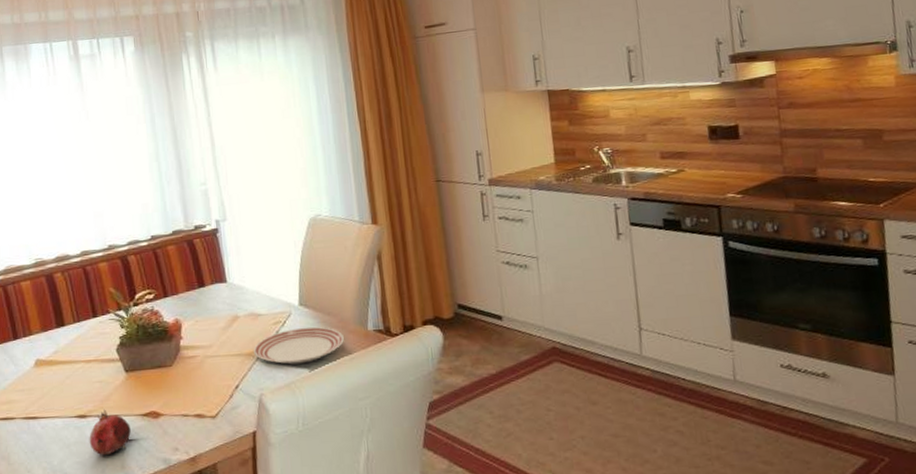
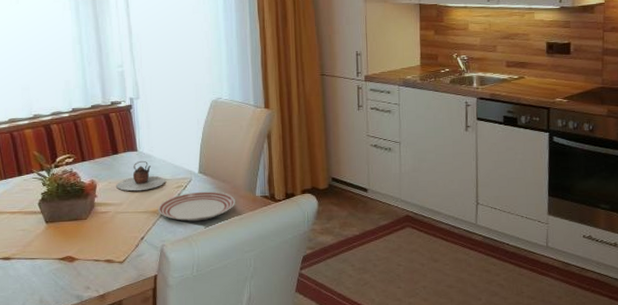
fruit: present [89,409,131,456] -> none [12,253,49,292]
teapot: none [204,293,261,331] -> present [116,160,165,192]

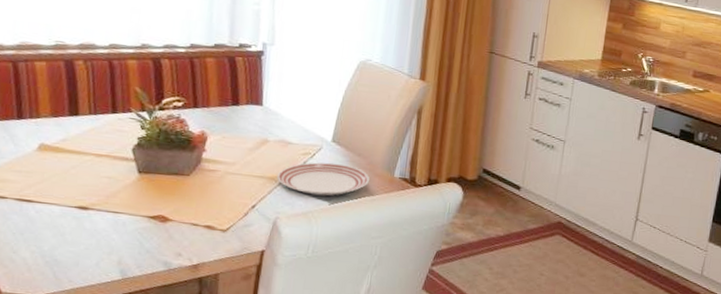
teapot: present [116,160,165,192] -> none [231,117,291,152]

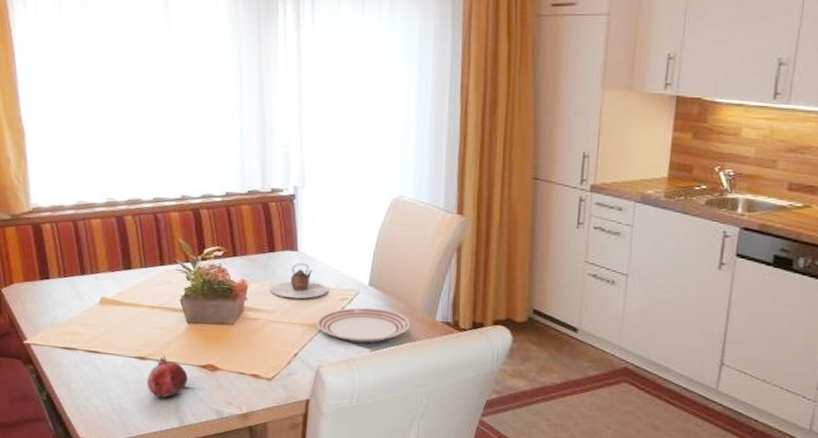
fruit: none [87,204,135,250] -> present [147,354,188,398]
teapot: none [231,117,291,152] -> present [270,263,328,299]

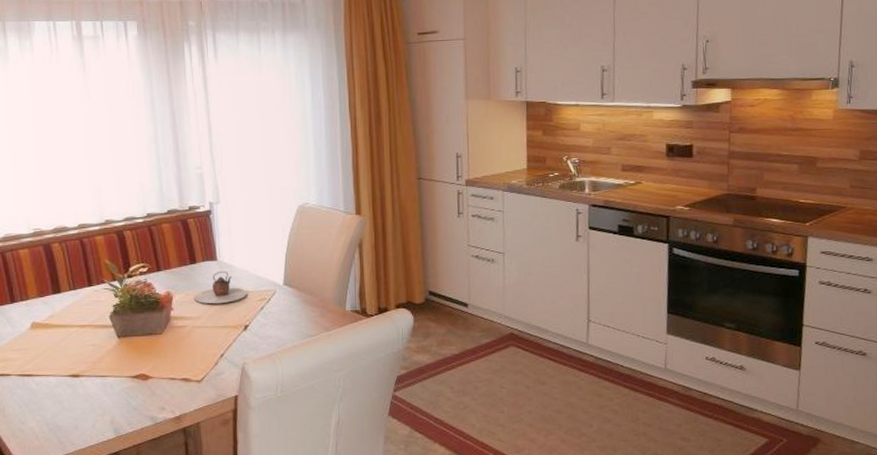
fruit: present [147,354,188,398] -> none [81,370,121,412]
dinner plate: present [316,307,410,343] -> none [239,304,323,338]

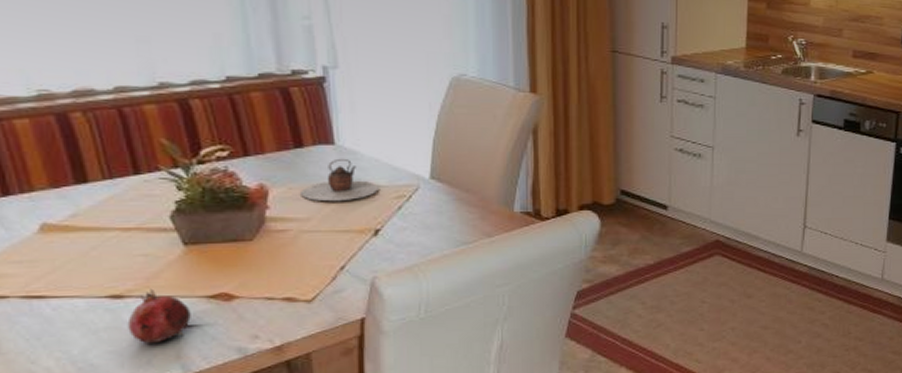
fruit: none [81,370,121,412] -> present [127,288,191,344]

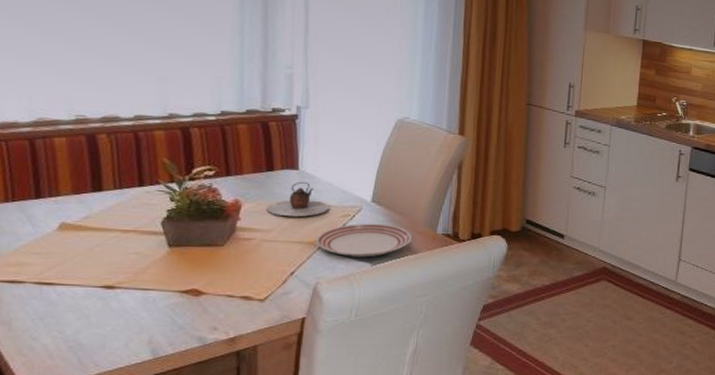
fruit: present [127,288,191,344] -> none [114,282,166,330]
dinner plate: none [366,204,484,245] -> present [315,223,412,258]

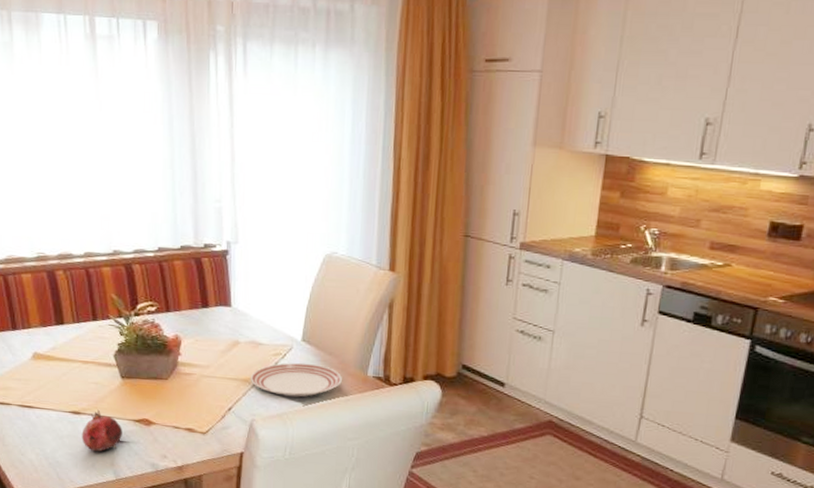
fruit: none [114,282,166,330] -> present [81,409,122,452]
teapot: present [267,181,330,217] -> none [204,318,262,354]

